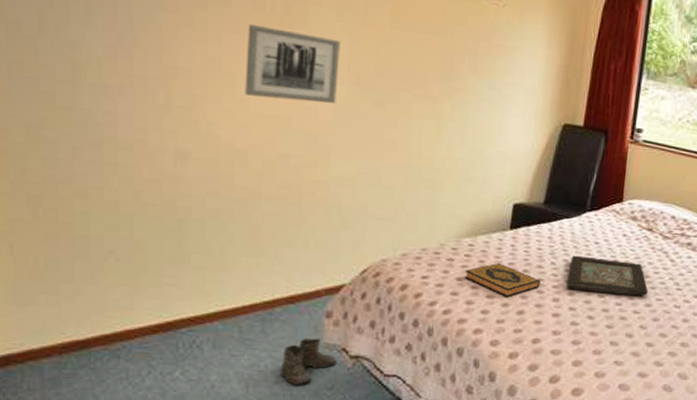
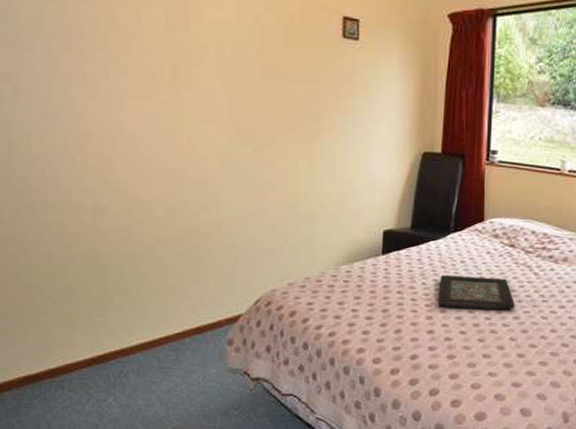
wall art: present [245,25,340,103] -> none [143,90,222,153]
boots: present [275,338,337,385] -> none [190,363,240,406]
hardback book: present [464,263,541,298] -> none [344,287,414,318]

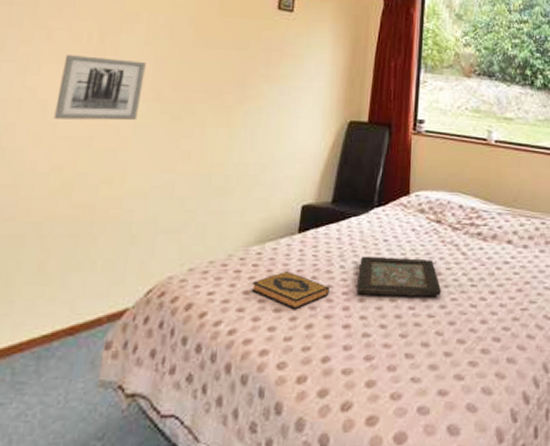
wall art: none [143,90,222,153] -> present [53,55,146,121]
hardback book: none [344,287,414,318] -> present [251,272,330,310]

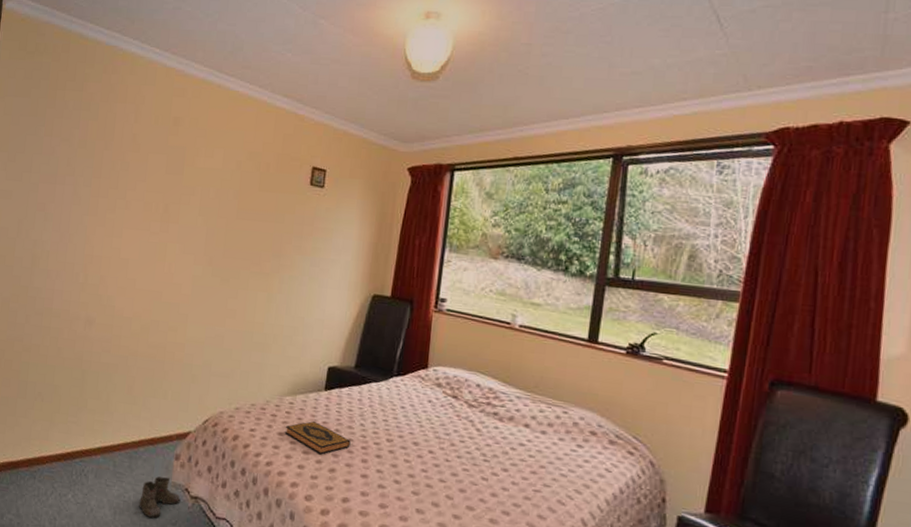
boots: none [41,375,111,437] -> present [135,476,181,518]
wall art: present [53,55,146,121] -> none [133,222,200,280]
decorative tray: present [357,256,441,297] -> none [374,418,454,465]

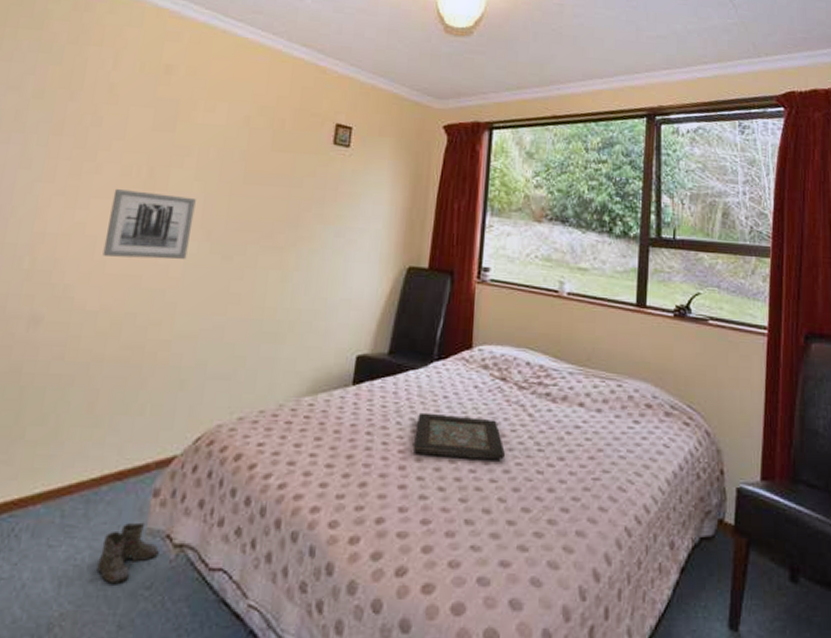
wall art: none [133,222,200,280] -> present [102,189,196,260]
hardback book: present [284,421,351,455] -> none [302,425,385,467]
decorative tray: none [374,418,454,465] -> present [414,412,505,460]

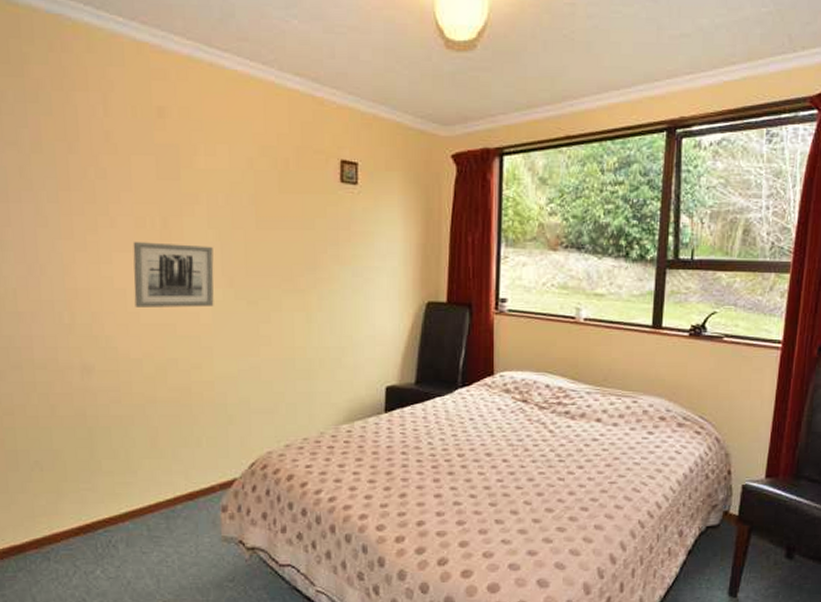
boots: present [90,522,159,583] -> none [182,532,235,578]
decorative tray: present [414,412,505,460] -> none [446,433,528,471]

